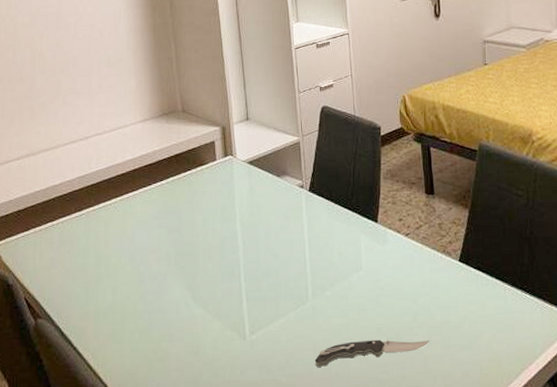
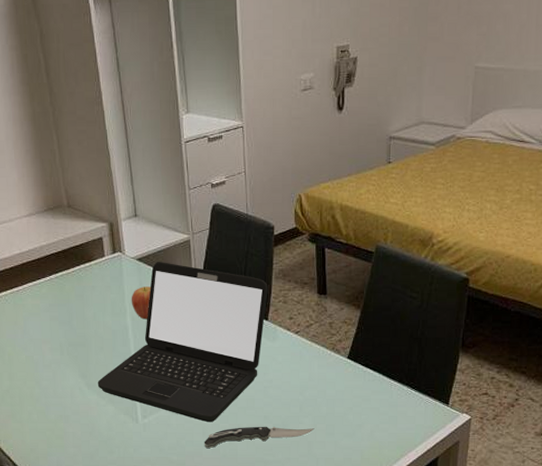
laptop: none [204,163,377,337] -> present [97,261,268,423]
fruit: none [241,190,261,225] -> present [131,287,151,320]

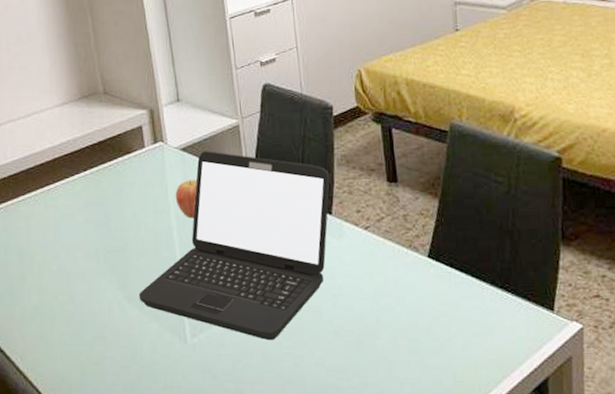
folding knife: present [204,426,315,448] -> none [264,343,395,372]

